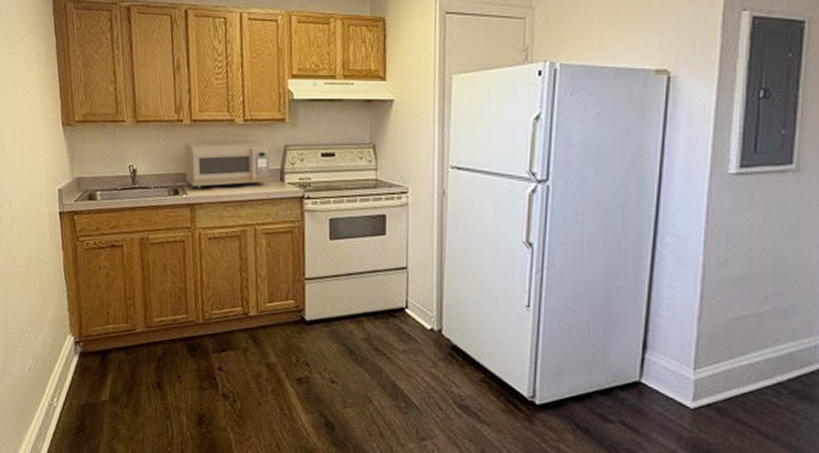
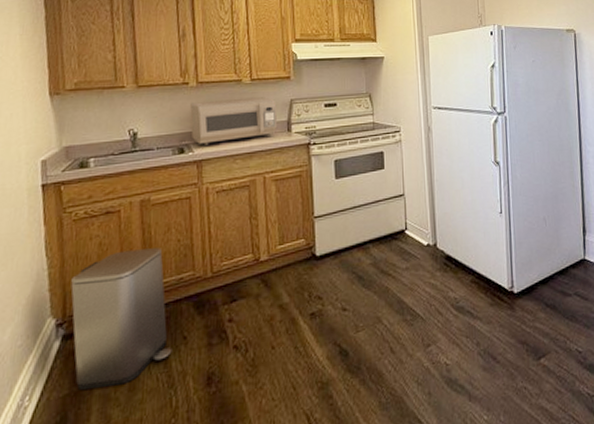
pedal bin: none [85,284,168,407] -> present [71,248,172,391]

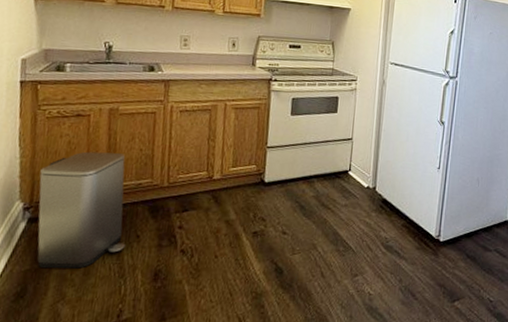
microwave: present [190,97,278,146] -> none [162,25,245,68]

